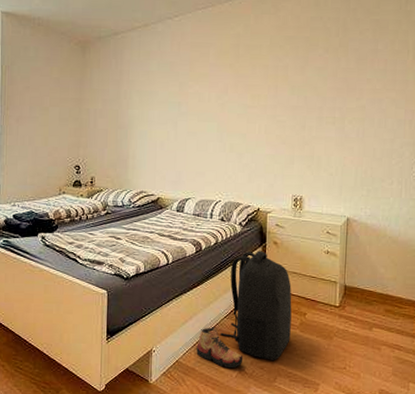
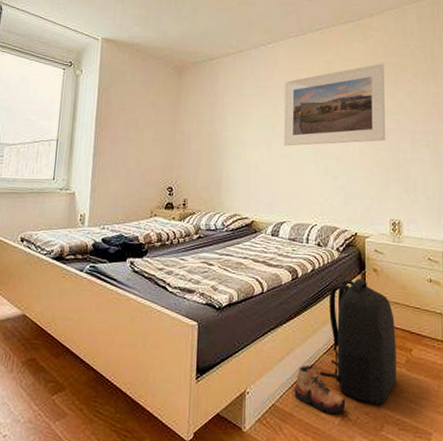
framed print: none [190,37,295,124] -> present [283,63,386,146]

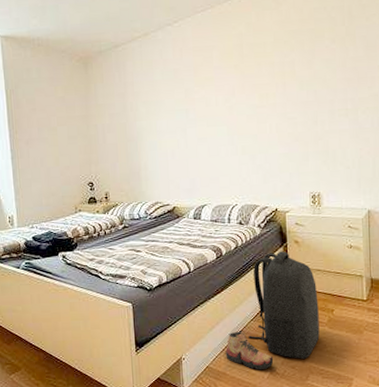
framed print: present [283,63,386,146] -> none [194,30,303,130]

